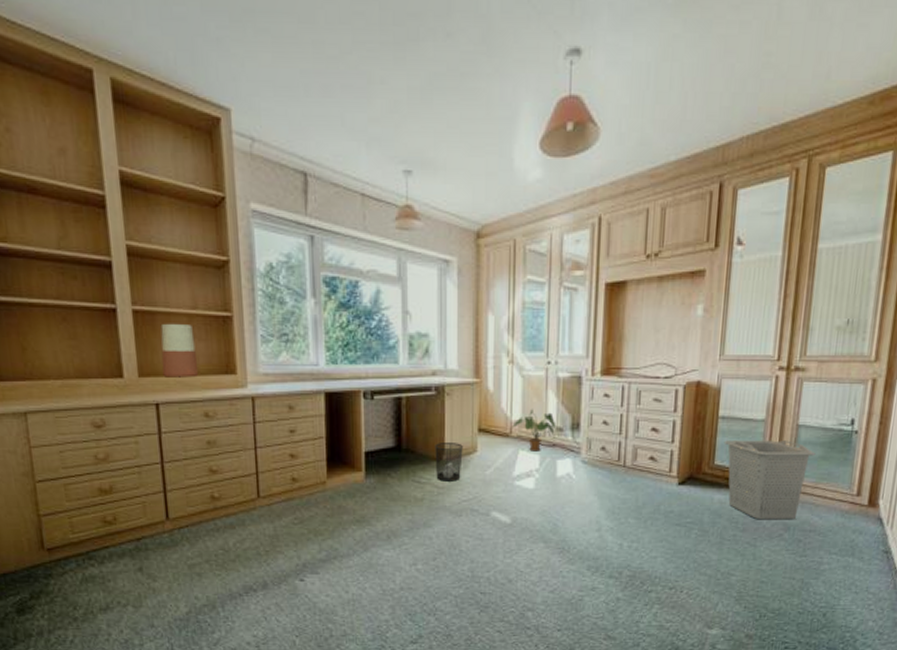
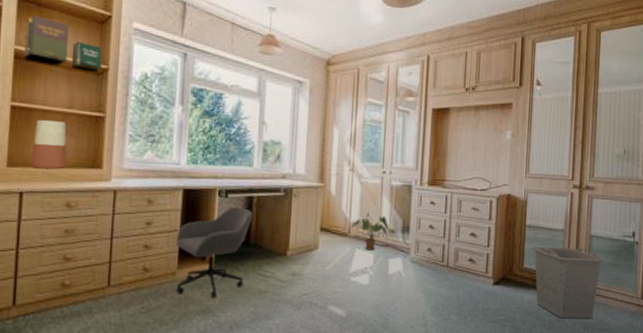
books: none [134,204,183,261] -> present [24,16,69,66]
books: none [186,230,222,267] -> present [71,41,103,73]
office chair: none [322,410,403,507] -> present [176,207,253,298]
waste bin: present [435,443,463,482] -> none [280,239,306,276]

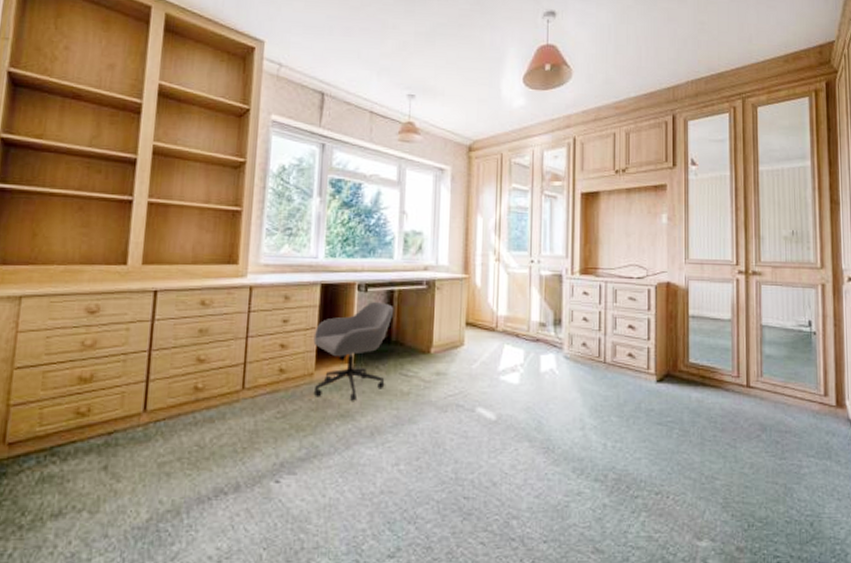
books: present [24,16,69,66] -> none [162,112,207,161]
vase: present [31,120,67,170] -> none [166,216,204,267]
books: present [71,41,103,73] -> none [208,135,240,167]
house plant: present [350,212,389,251] -> none [498,305,540,346]
laundry basket: present [531,246,606,319] -> none [696,339,781,420]

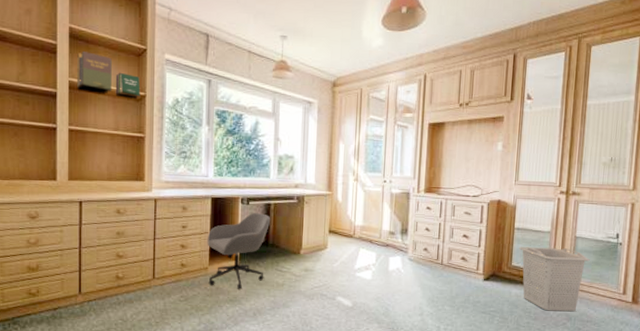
books: none [162,112,207,161] -> present [77,52,112,94]
books: none [208,135,240,167] -> present [115,72,141,100]
laundry basket: none [696,339,781,420] -> present [519,247,590,312]

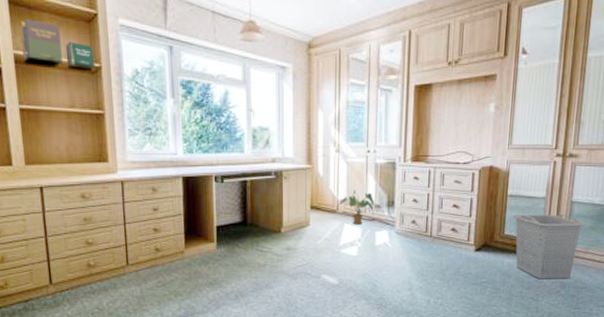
office chair: present [207,213,271,289] -> none [181,191,248,272]
house plant: none [355,217,390,250] -> present [338,190,375,225]

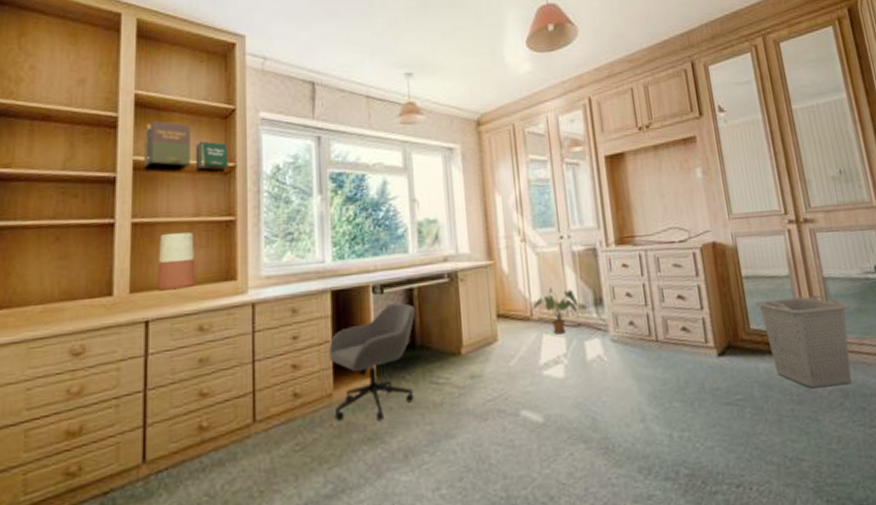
vase: none [43,121,76,165] -> present [157,232,196,291]
office chair: none [181,191,248,272] -> present [328,303,416,421]

